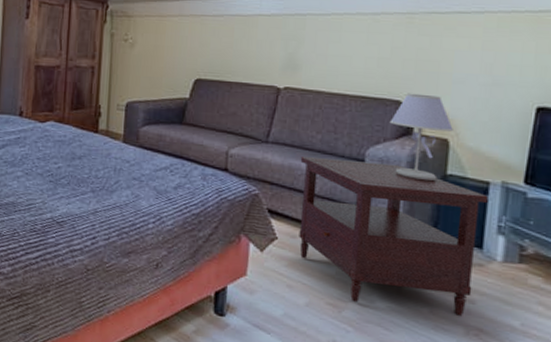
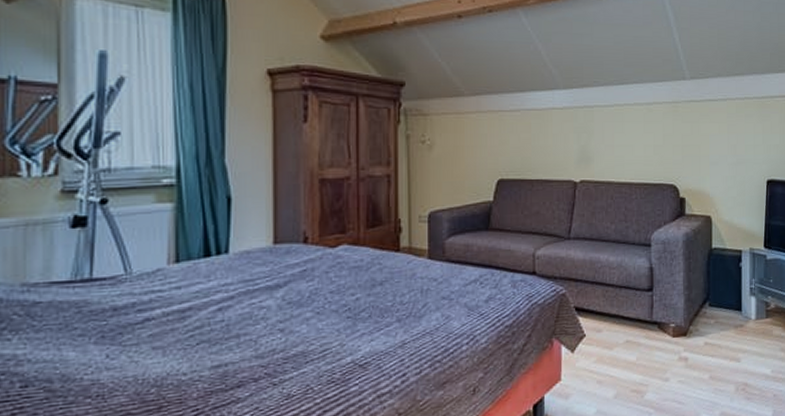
side table: present [299,157,488,316] -> none [599,245,742,384]
table lamp: present [389,93,453,182] -> none [667,176,713,257]

